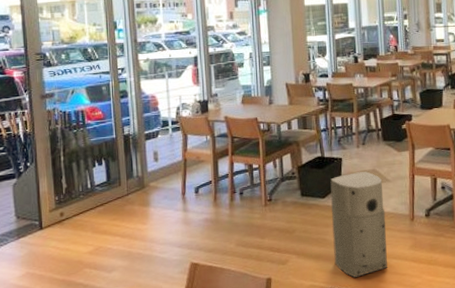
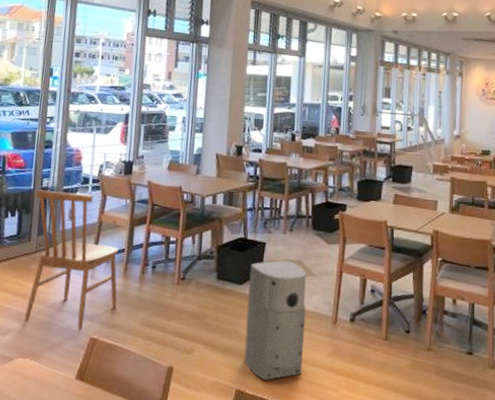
dining chair: none [119,135,212,260] -> present [24,189,119,332]

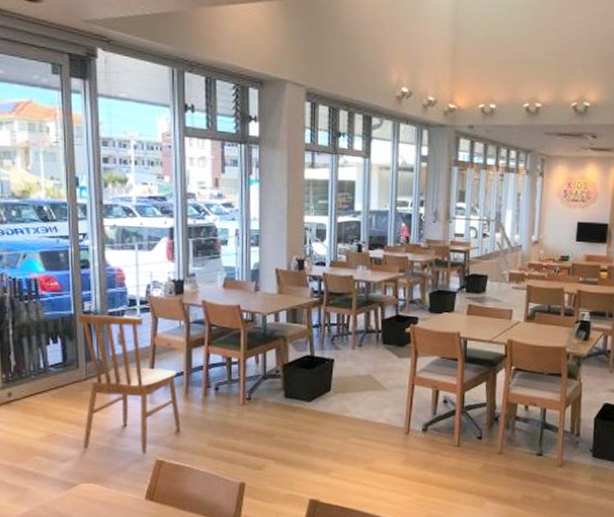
air purifier: present [244,260,306,380] -> none [317,376,378,490]

